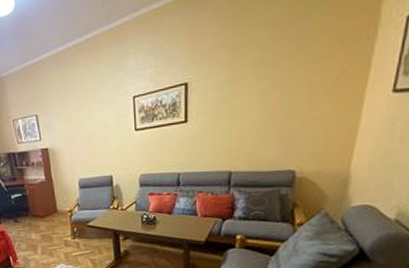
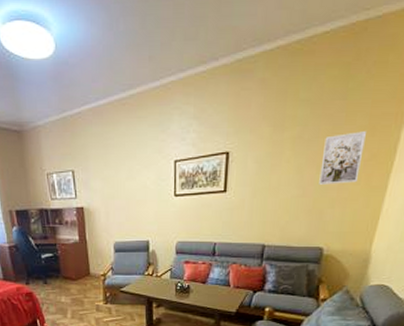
wall art: none [286,47,334,106] -> present [319,131,366,185]

